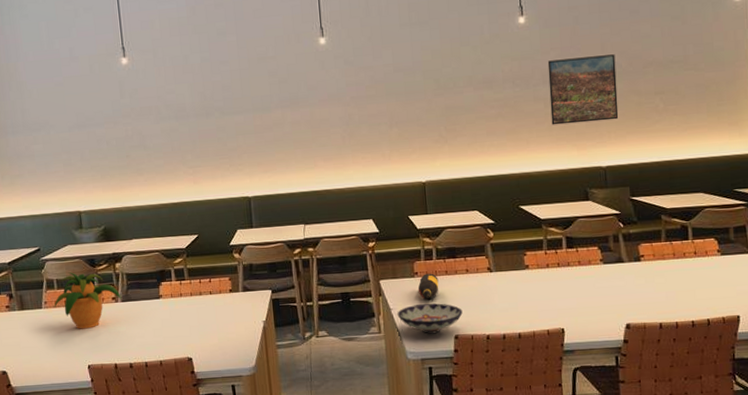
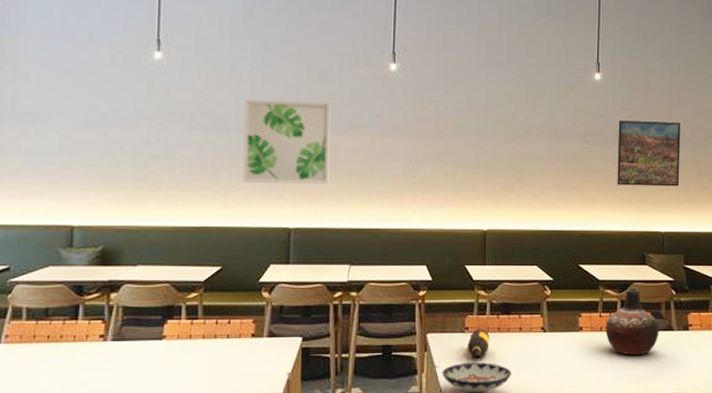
potted plant: present [54,272,123,329] -> none [17,300,114,373]
wall art: none [198,81,278,161] -> present [242,99,331,184]
vase: none [551,224,609,289] -> present [605,288,659,356]

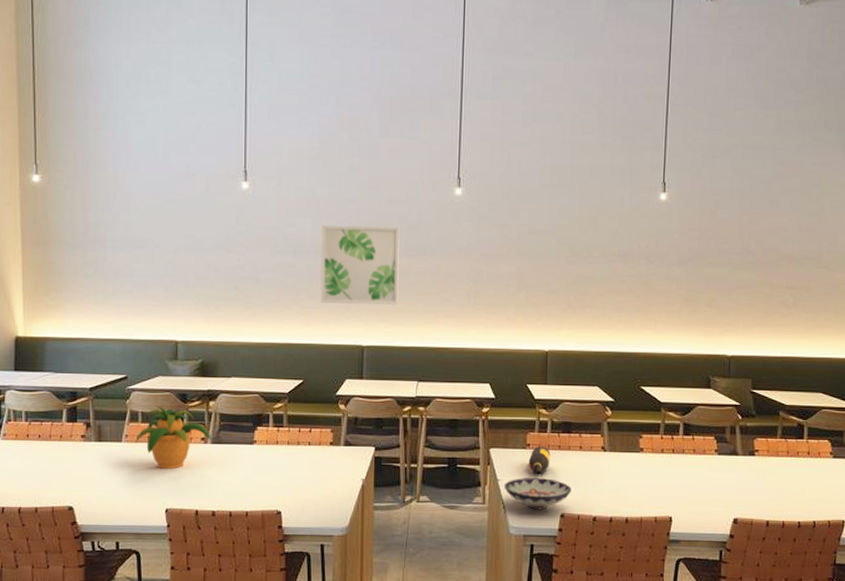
potted plant: none [17,300,114,373] -> present [135,406,213,469]
vase: present [605,288,659,356] -> none [667,411,723,479]
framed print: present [617,120,681,187] -> none [681,241,752,309]

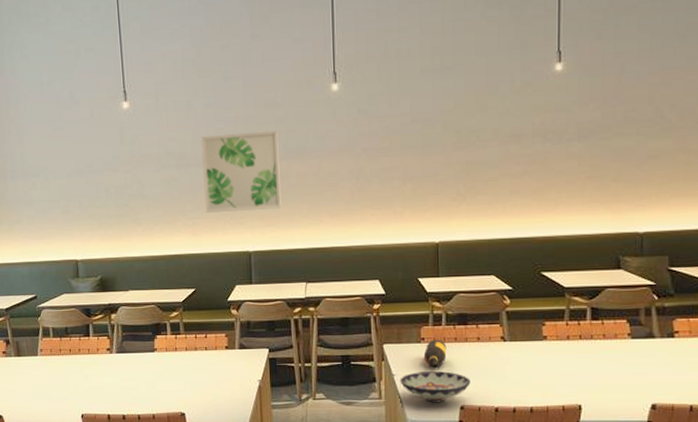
potted plant: present [135,406,213,469] -> none [49,321,117,378]

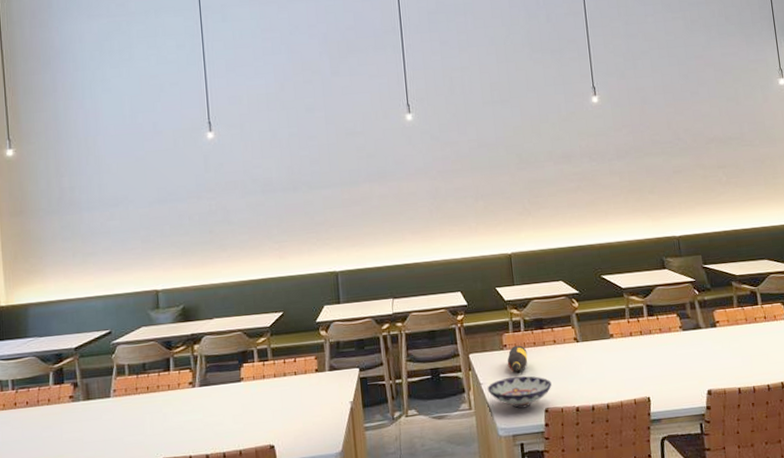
wall art: present [201,130,281,213] -> none [286,156,366,236]

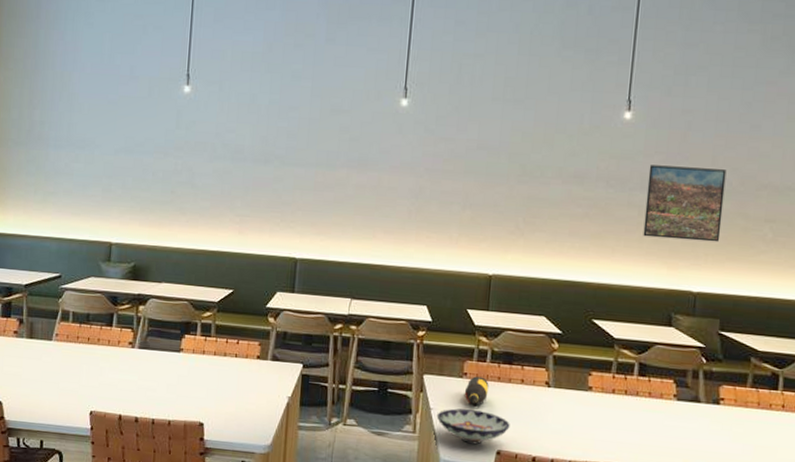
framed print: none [620,131,687,198] -> present [643,165,727,242]

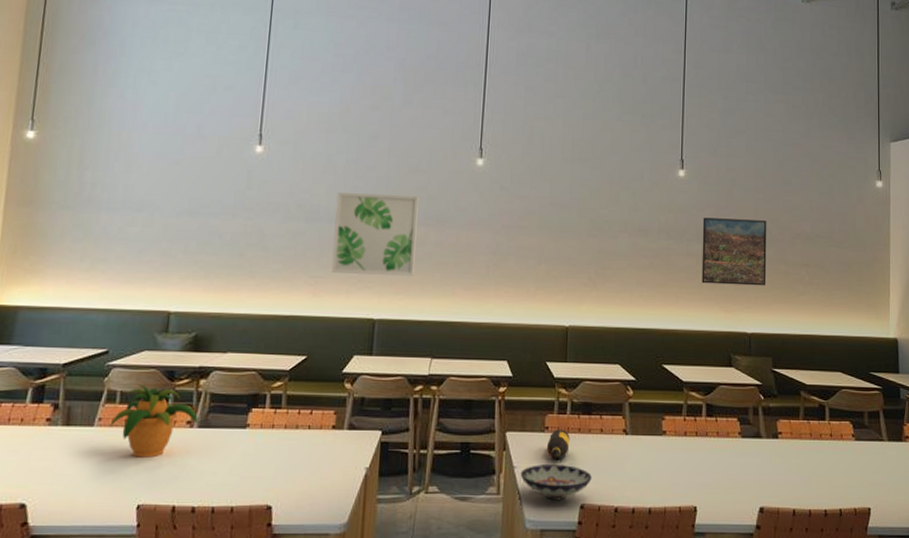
potted plant: none [65,306,140,372] -> present [109,384,200,458]
wall art: none [255,132,341,218] -> present [331,192,419,276]

